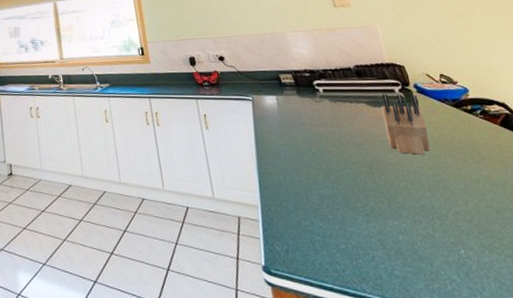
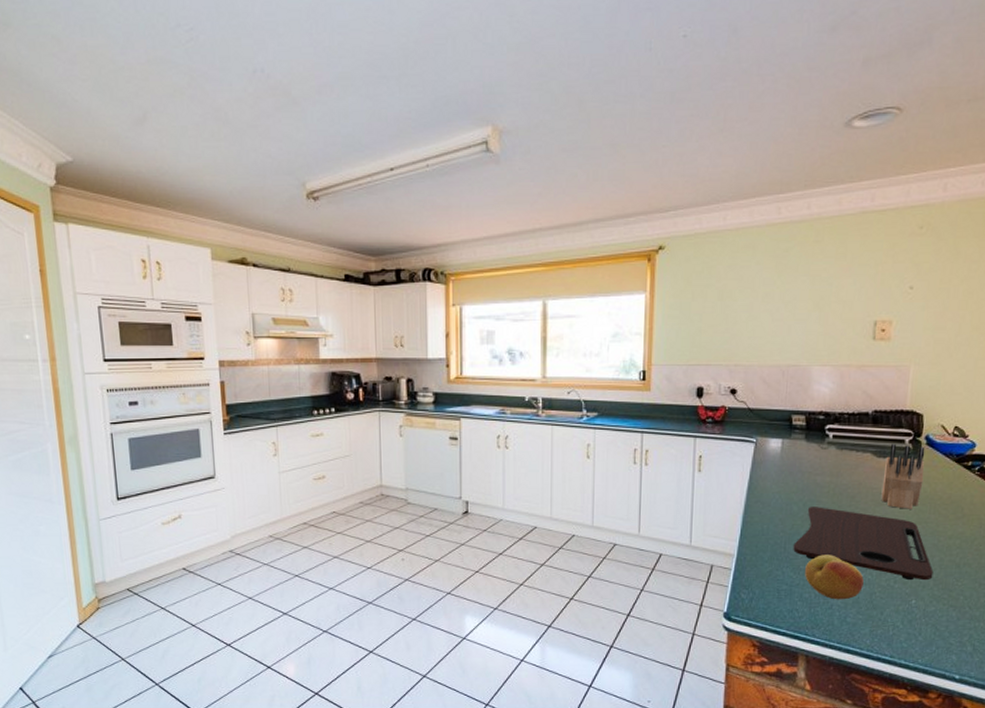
cutting board: none [314,156,475,229] -> present [793,507,934,581]
fruit: none [333,203,401,251] -> present [805,554,864,600]

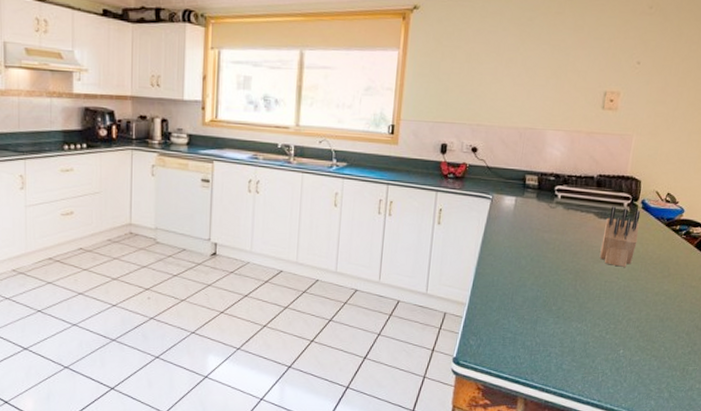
cutting board: present [793,507,934,581] -> none [519,261,640,333]
fruit: present [805,554,864,600] -> none [528,306,580,348]

